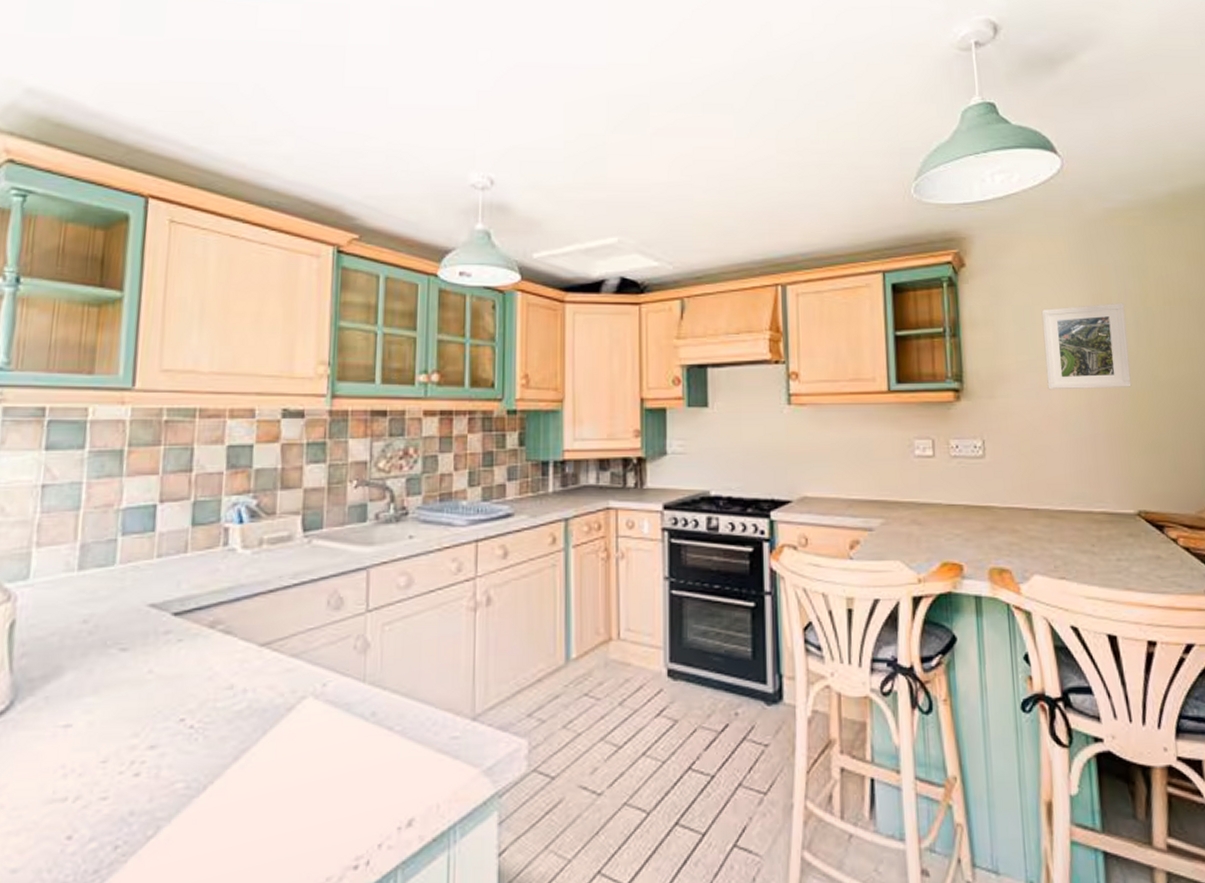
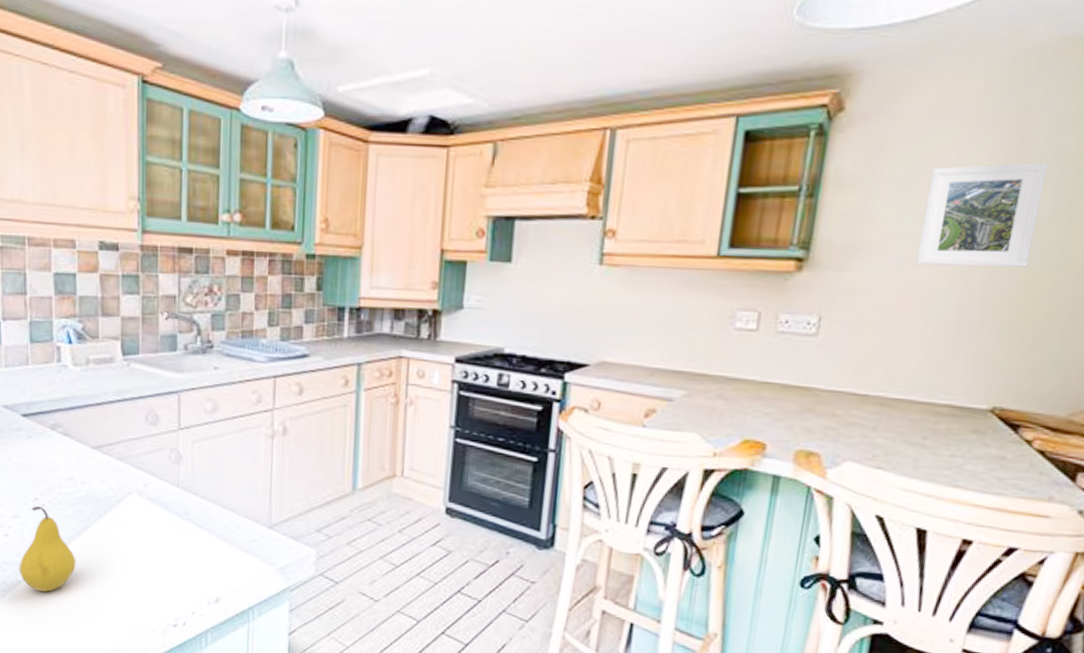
fruit: none [149,729,229,847] -> present [19,506,76,592]

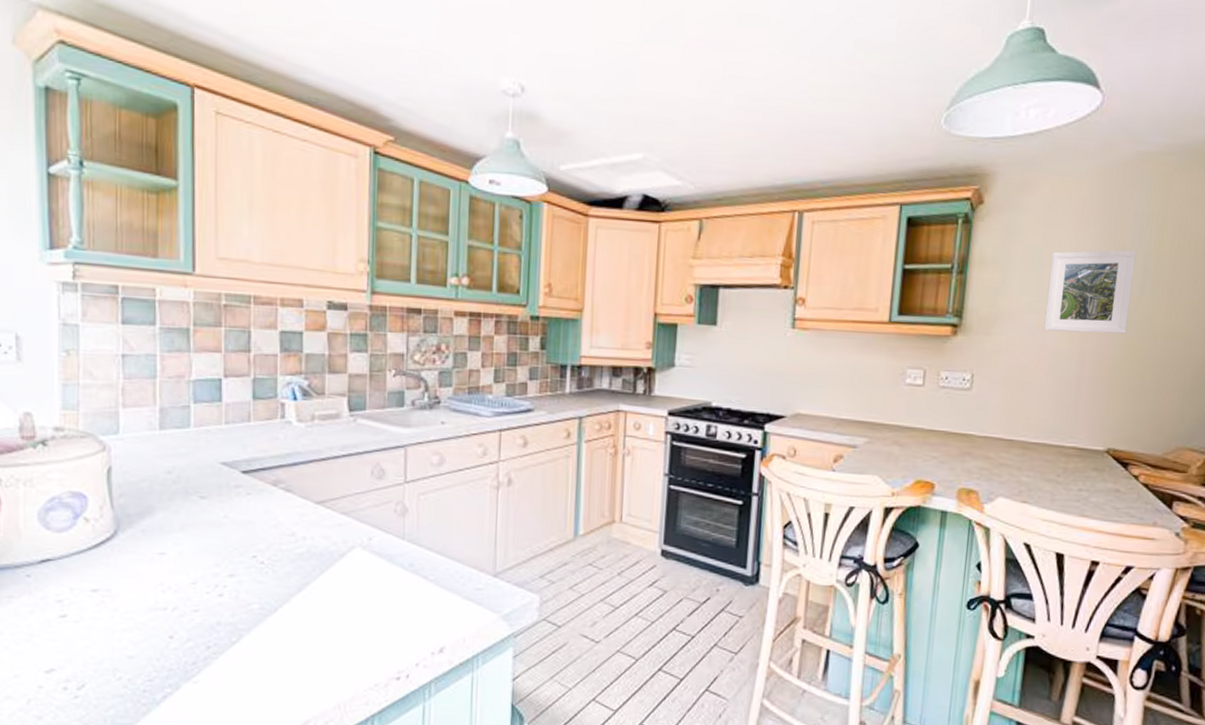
fruit: present [19,506,76,592] -> none [233,564,296,652]

